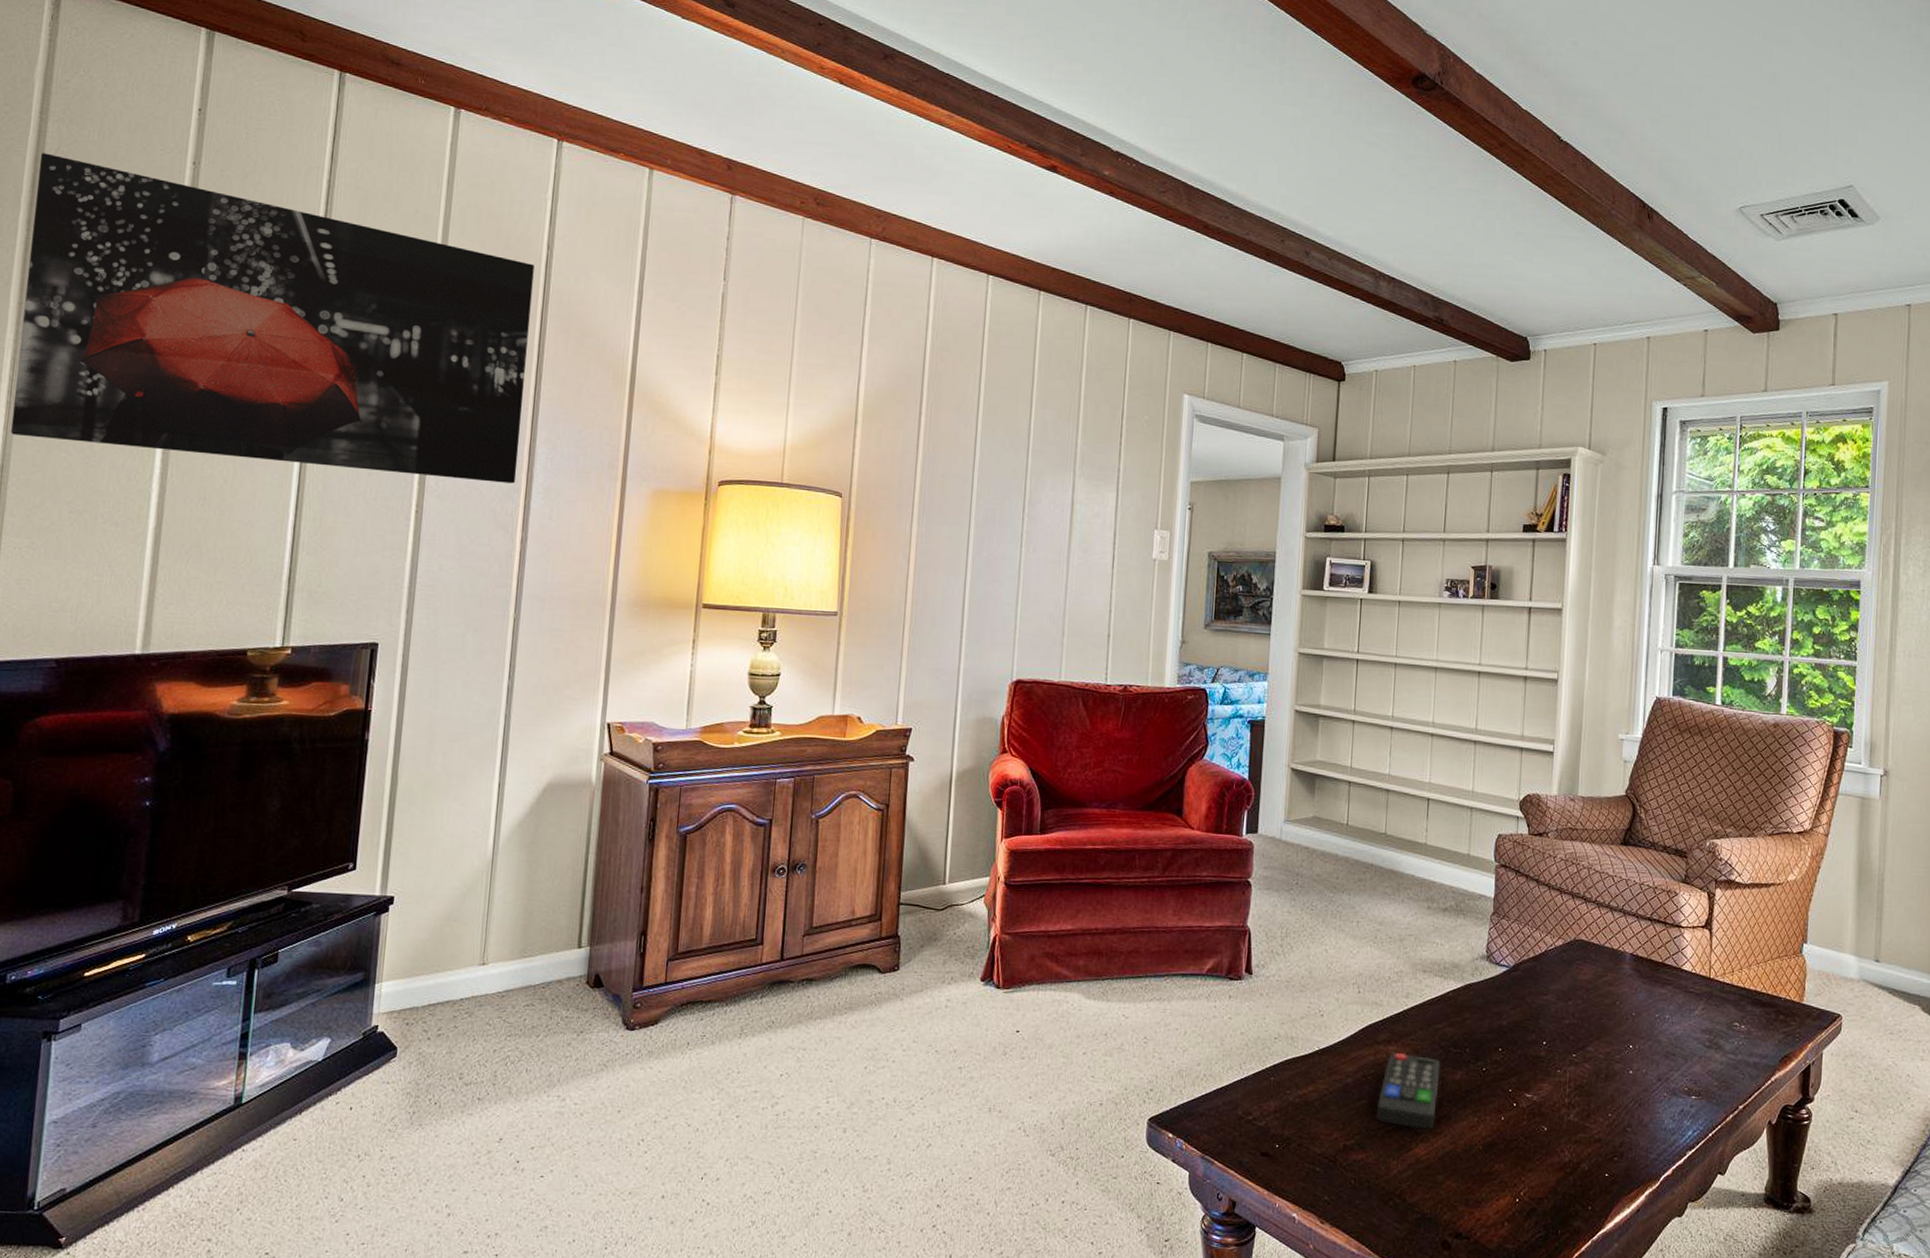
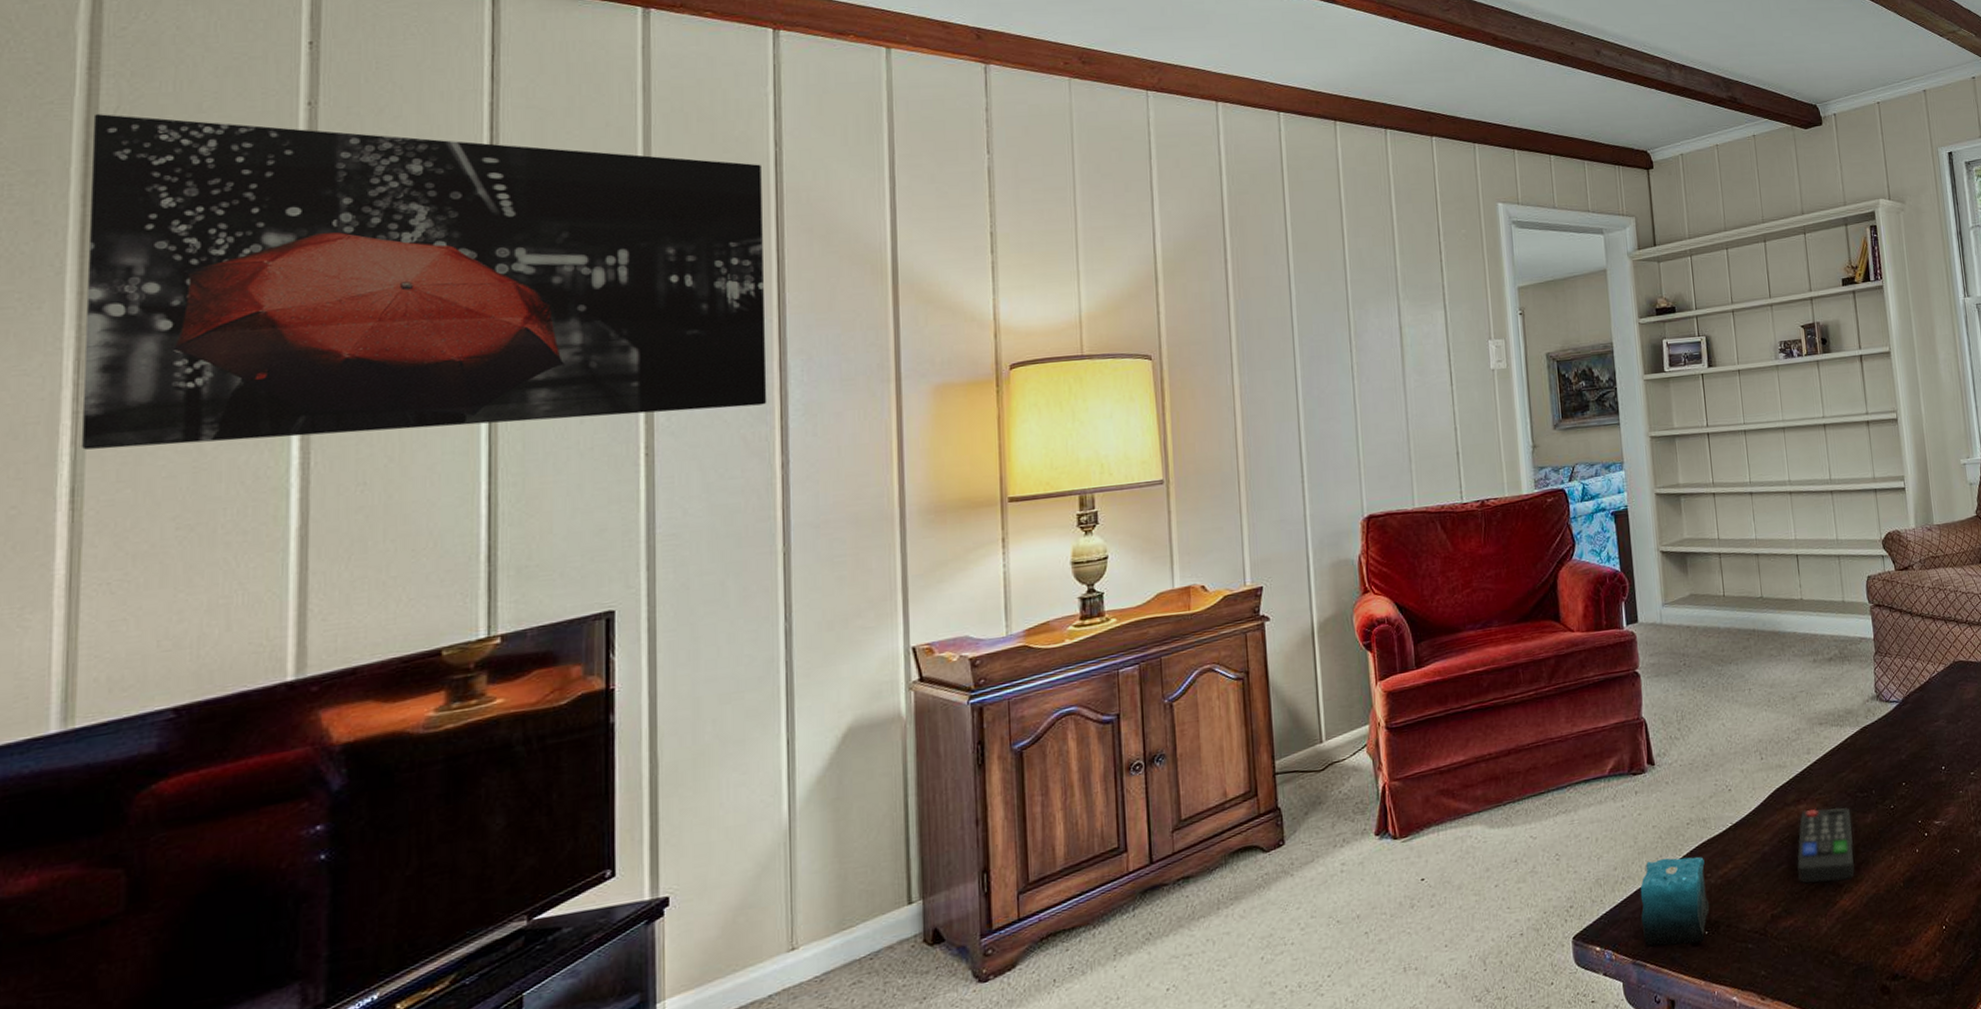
candle: none [1215,1064,1286,1154] -> present [1640,856,1710,947]

